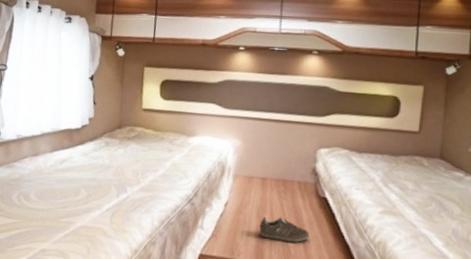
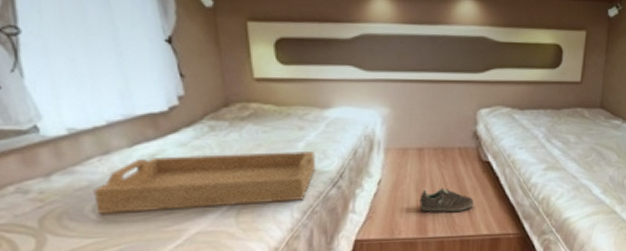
serving tray: none [20,162,178,211] -> present [93,150,315,215]

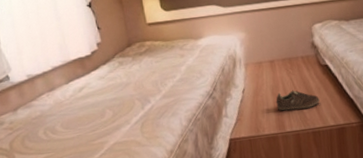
serving tray: present [93,150,315,215] -> none [44,72,195,135]

